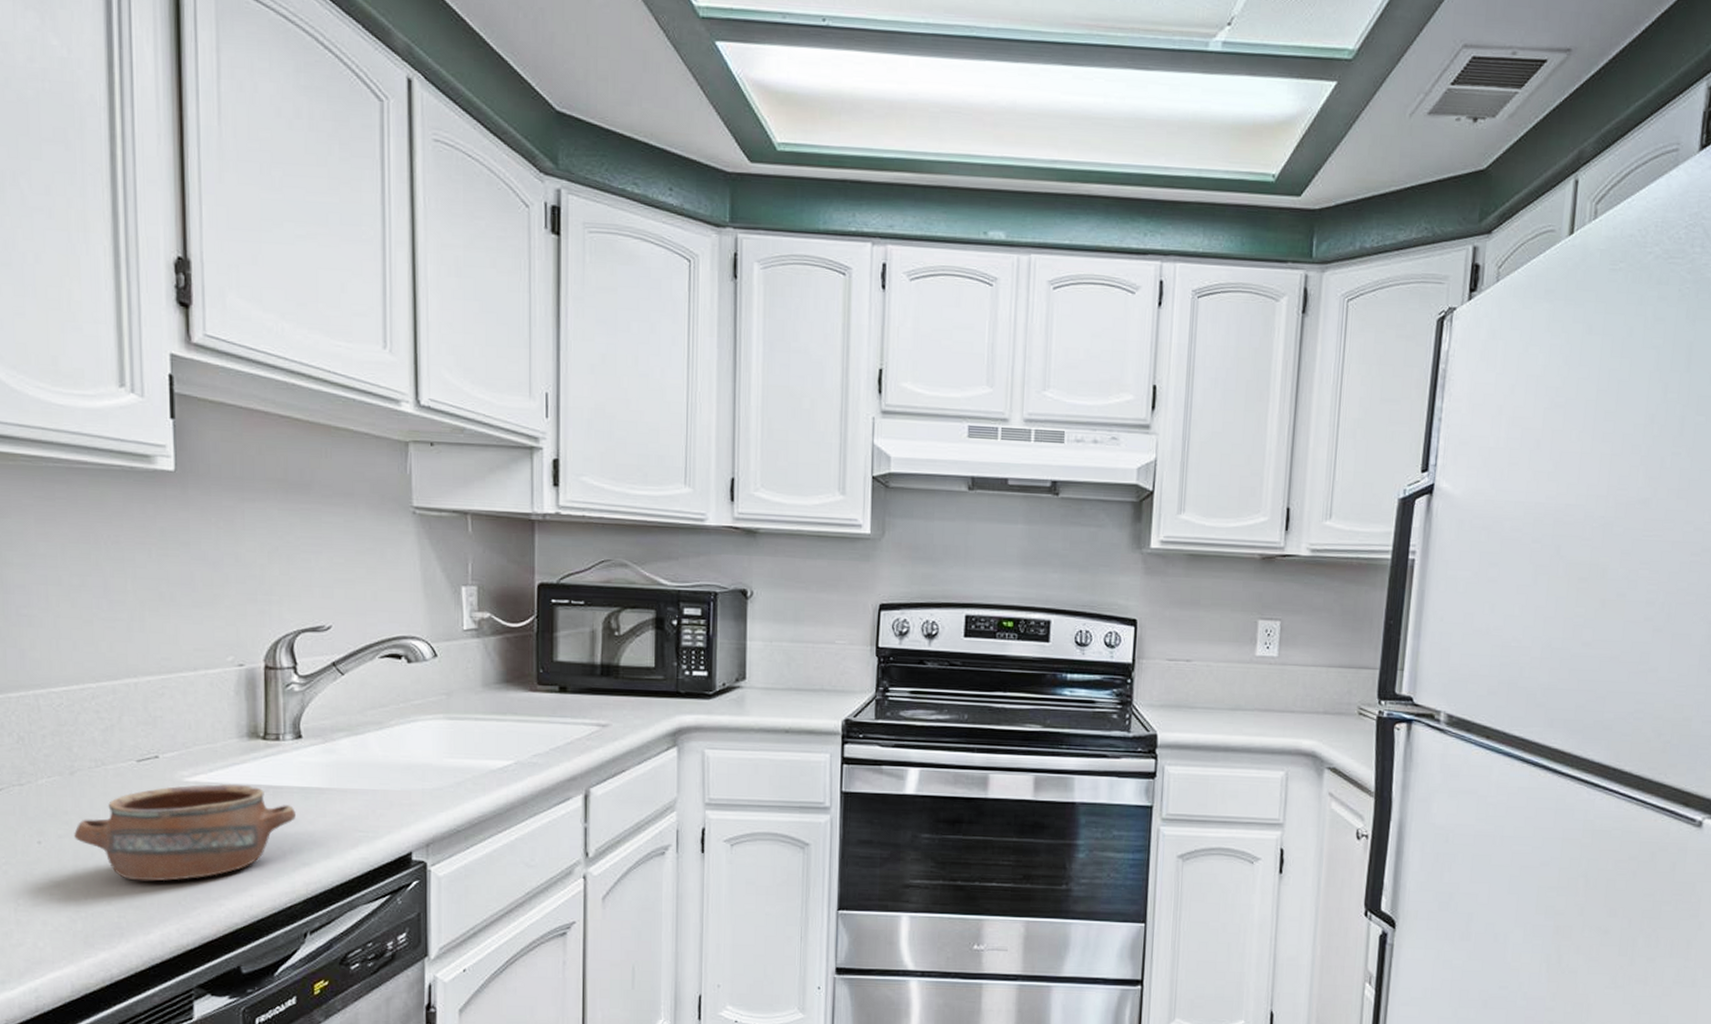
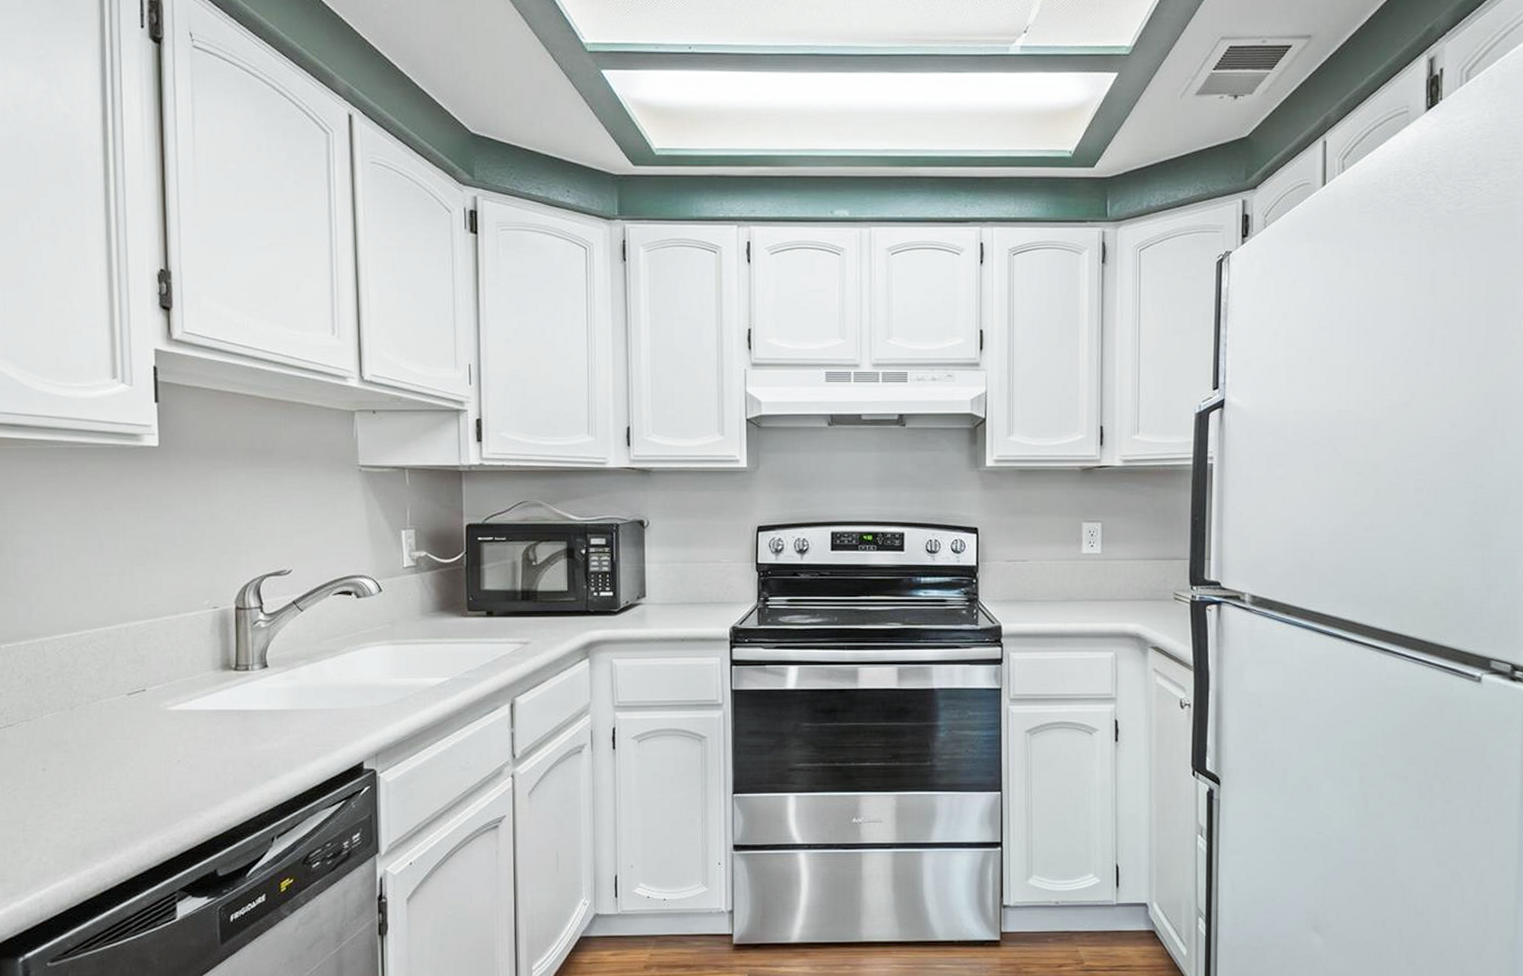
pottery: present [74,783,296,882] -> none [74,710,263,799]

